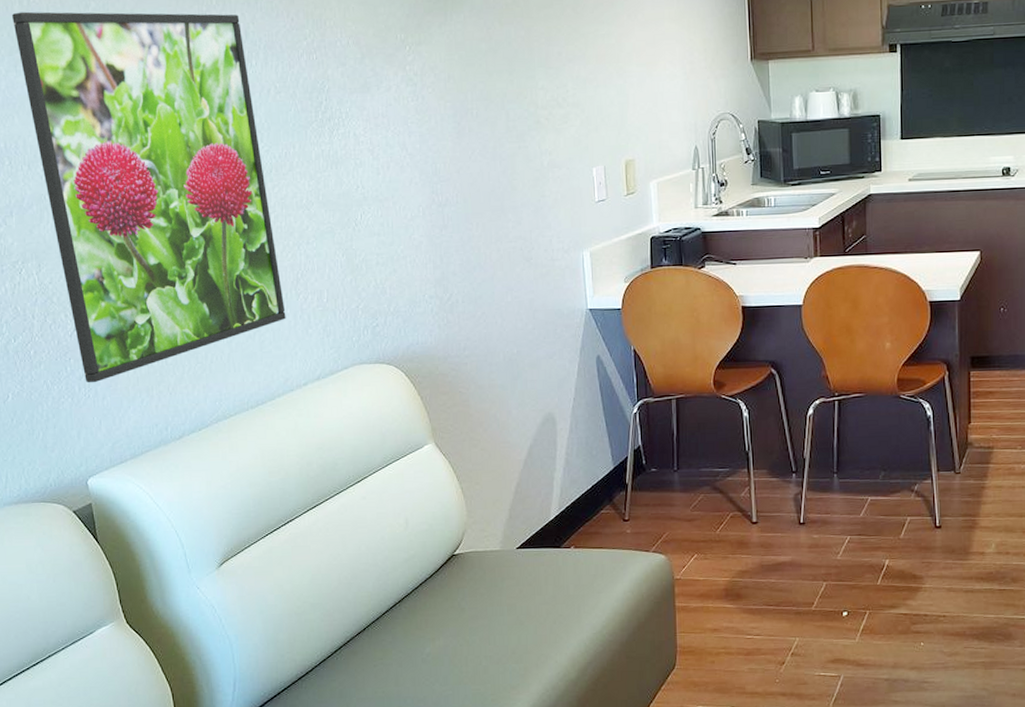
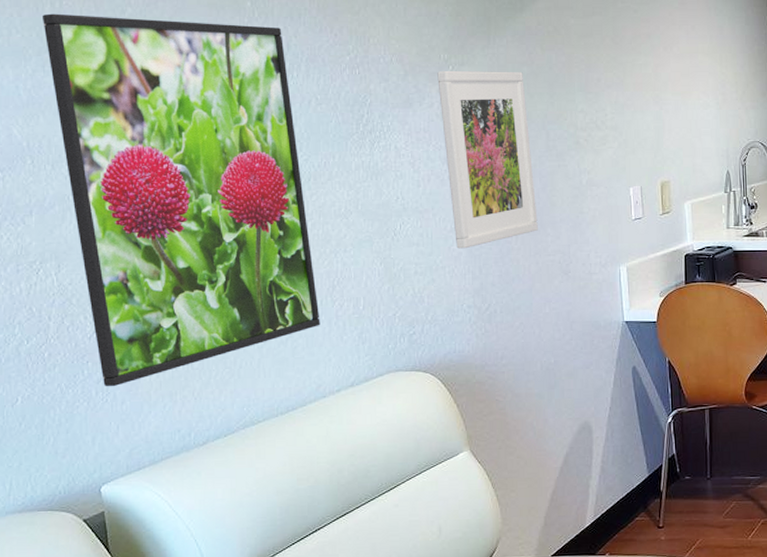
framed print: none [394,49,499,238] -> present [437,70,538,249]

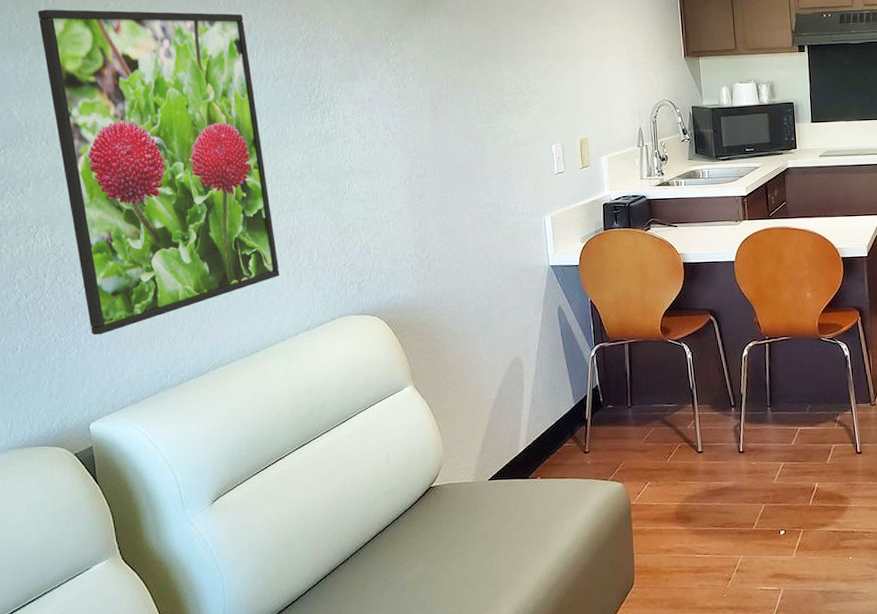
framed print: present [437,70,538,249] -> none [379,45,471,205]

